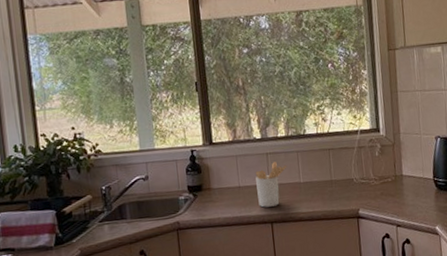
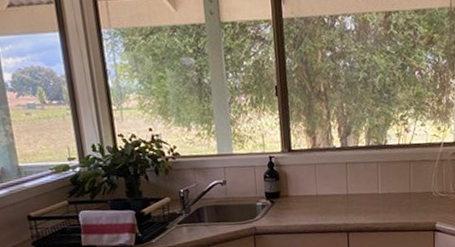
utensil holder: present [255,162,287,208] -> none [333,172,366,217]

